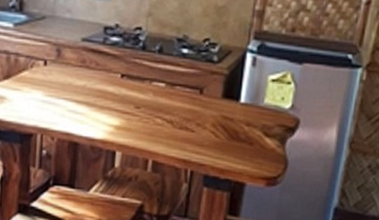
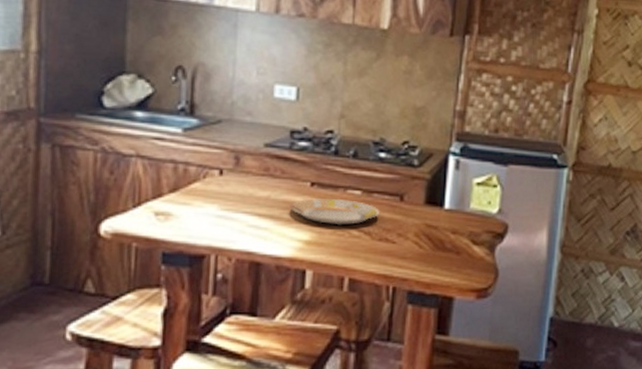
plate: none [103,89,181,114] -> present [290,198,380,226]

